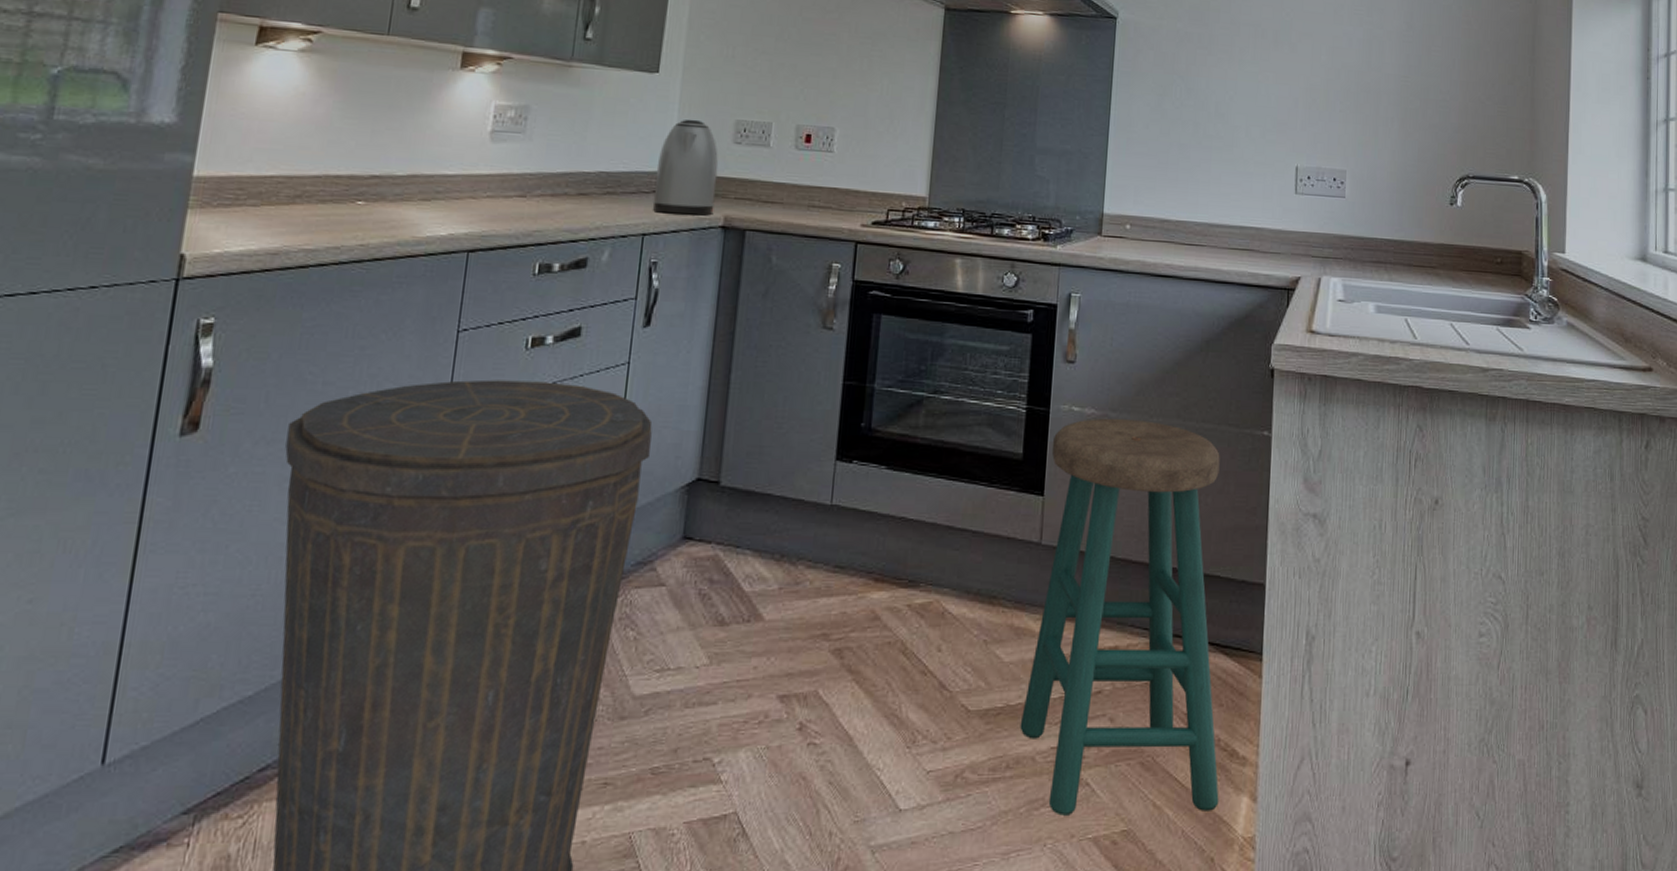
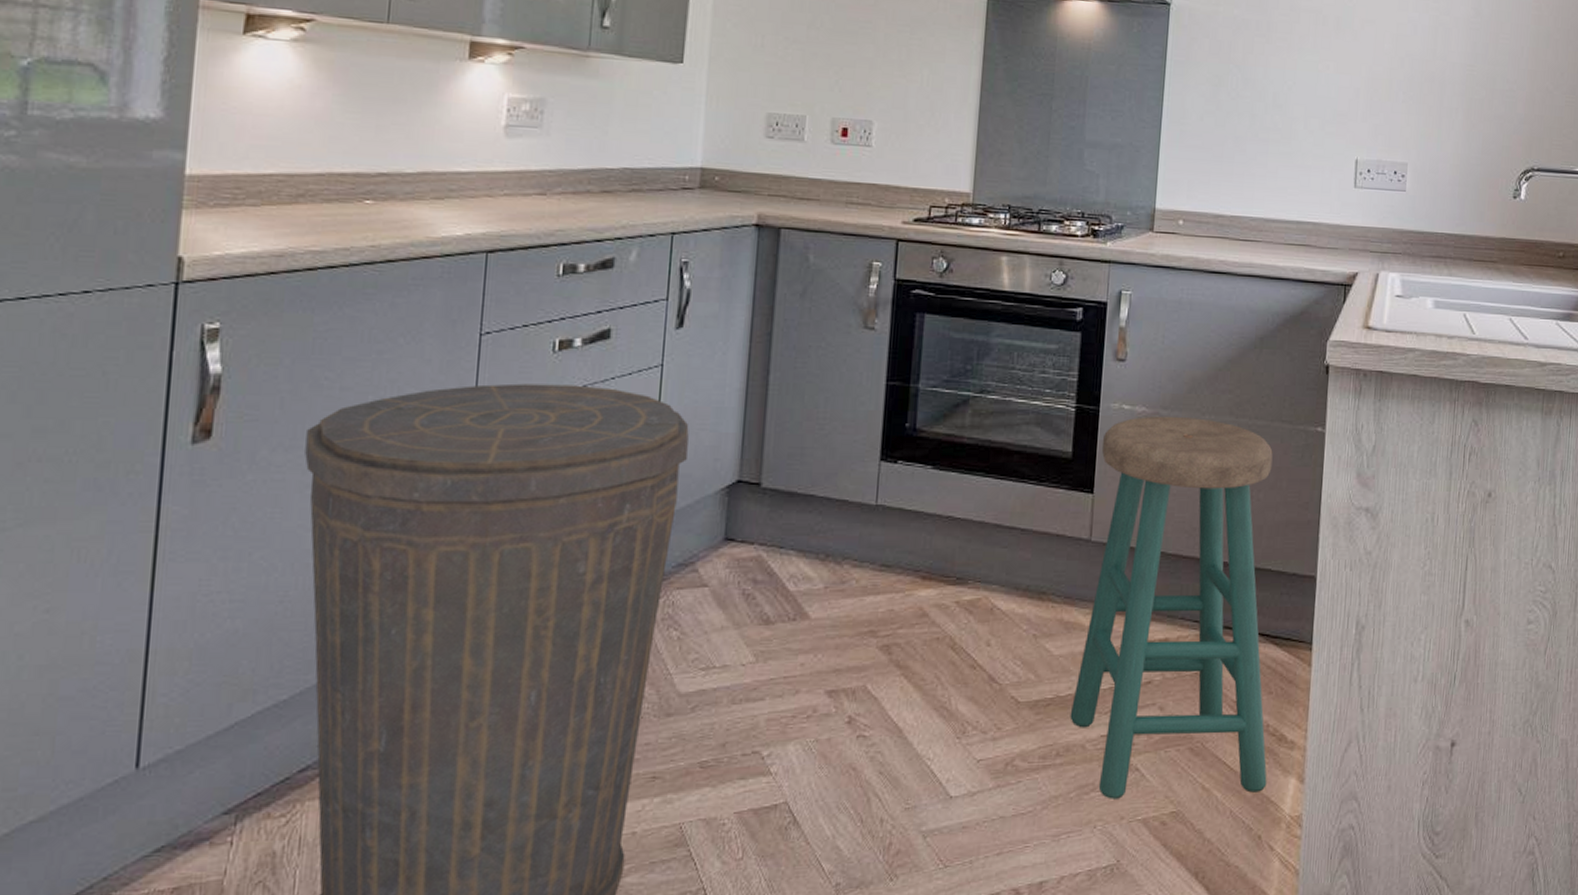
kettle: present [652,119,719,216] -> none [681,112,750,214]

